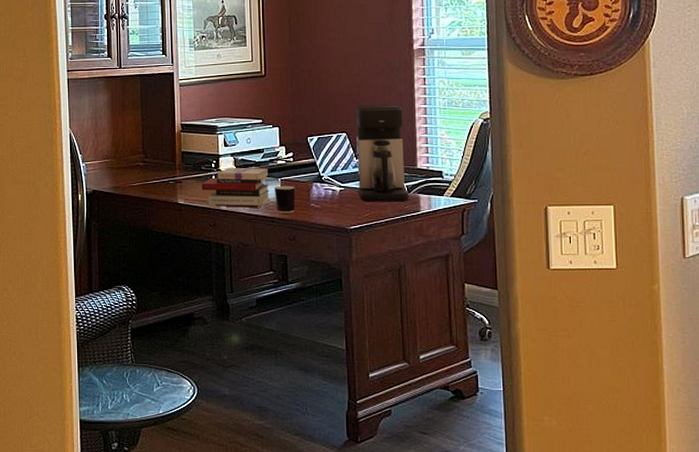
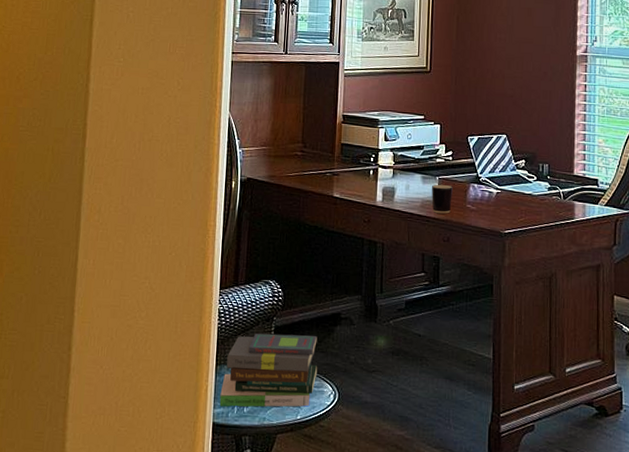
books: none [84,335,176,406] -> present [219,333,318,407]
books: present [201,167,271,209] -> none [358,162,427,207]
coffee maker: present [356,104,408,202] -> none [514,107,564,208]

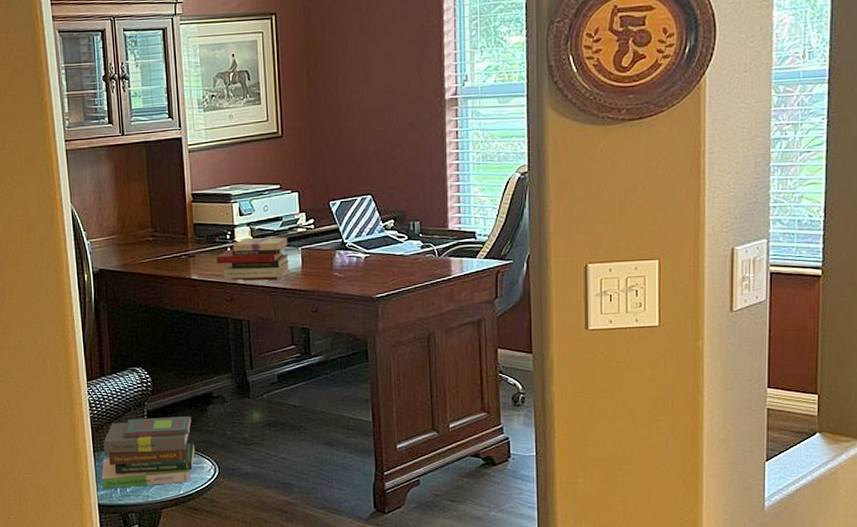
books: none [358,162,427,207] -> present [216,237,291,281]
mug: present [431,184,453,214] -> none [294,254,318,285]

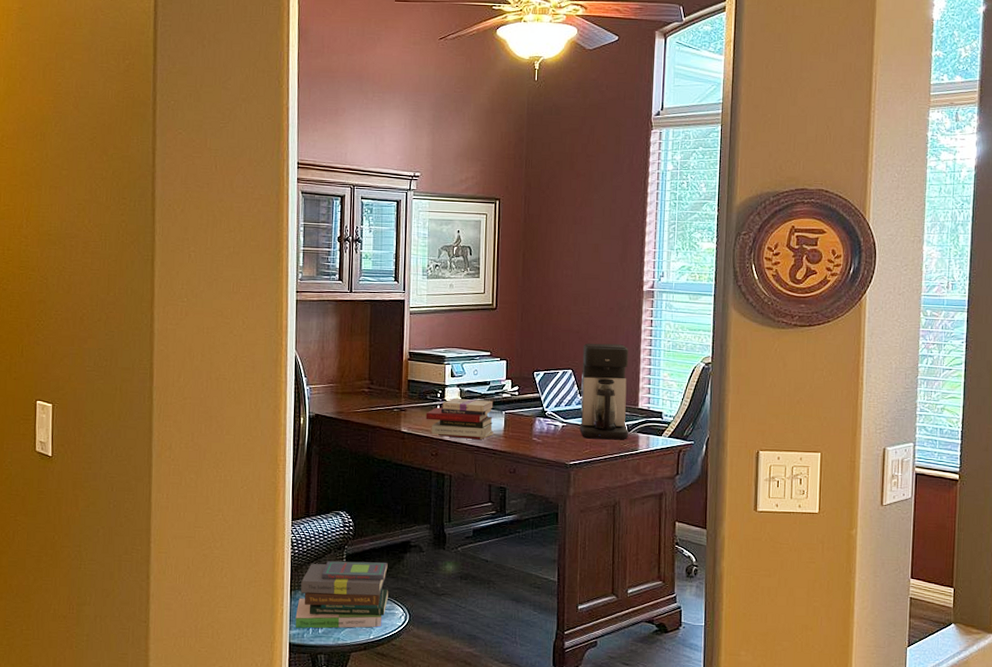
coffee maker: none [382,161,439,268] -> present [579,343,629,440]

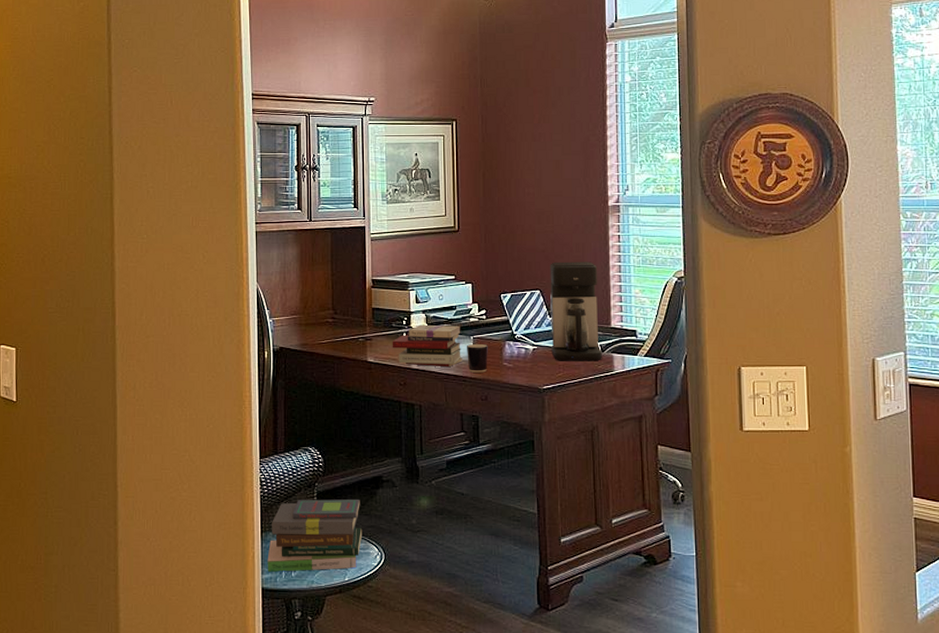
mug: none [497,418,519,447] -> present [466,343,488,373]

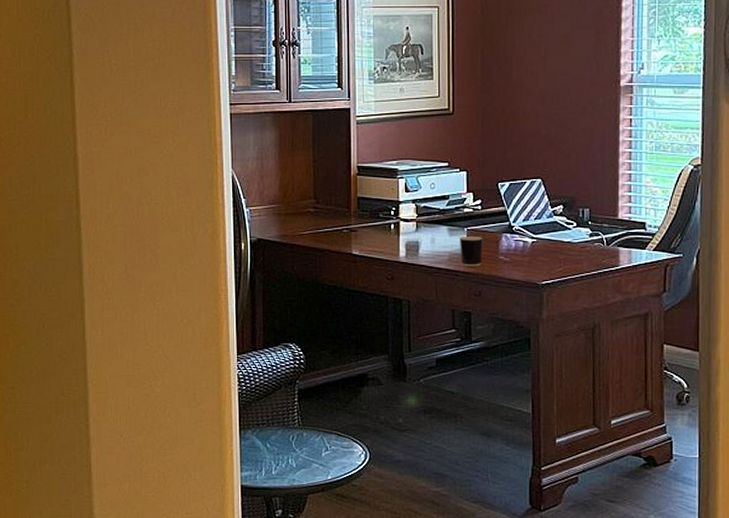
books: present [267,498,363,573] -> none [246,396,346,471]
books: present [392,324,462,368] -> none [379,215,455,261]
coffee maker: present [550,262,602,361] -> none [552,148,607,256]

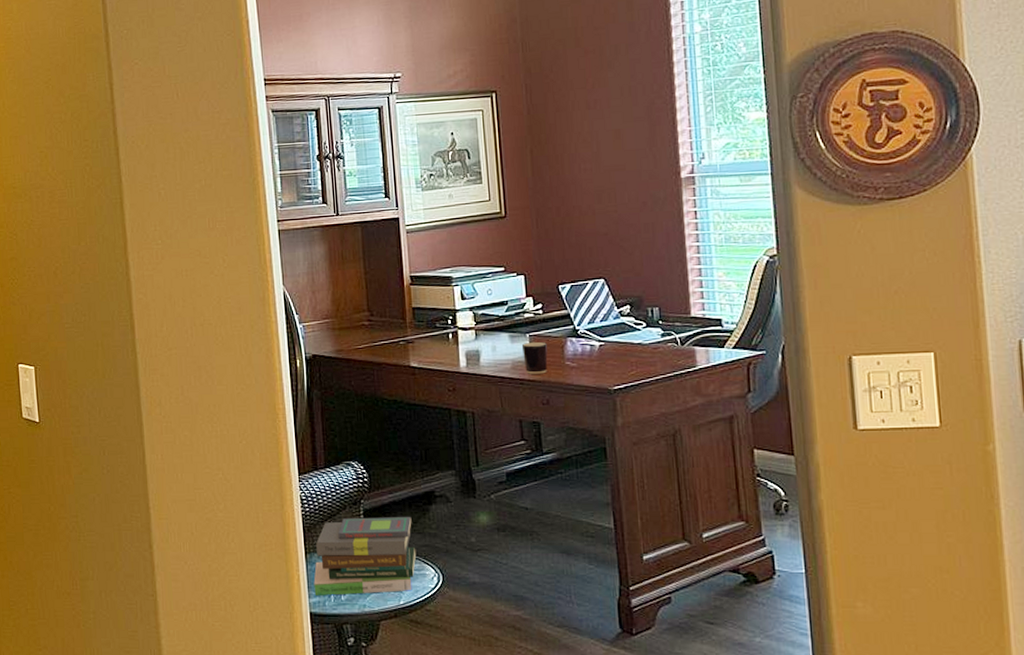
books: none [246,396,346,471] -> present [313,516,417,597]

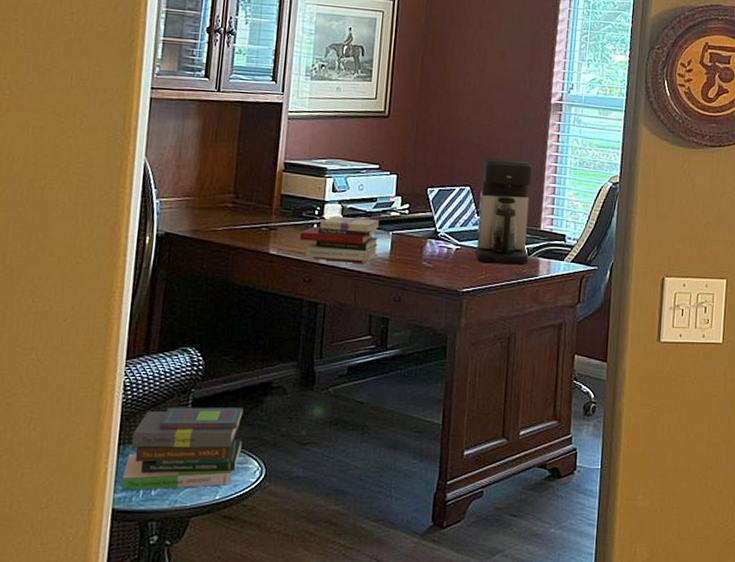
books: none [437,323,518,370] -> present [299,215,380,265]
mug: present [521,341,548,374] -> none [383,239,408,272]
coffee maker: none [614,243,682,358] -> present [475,157,533,265]

